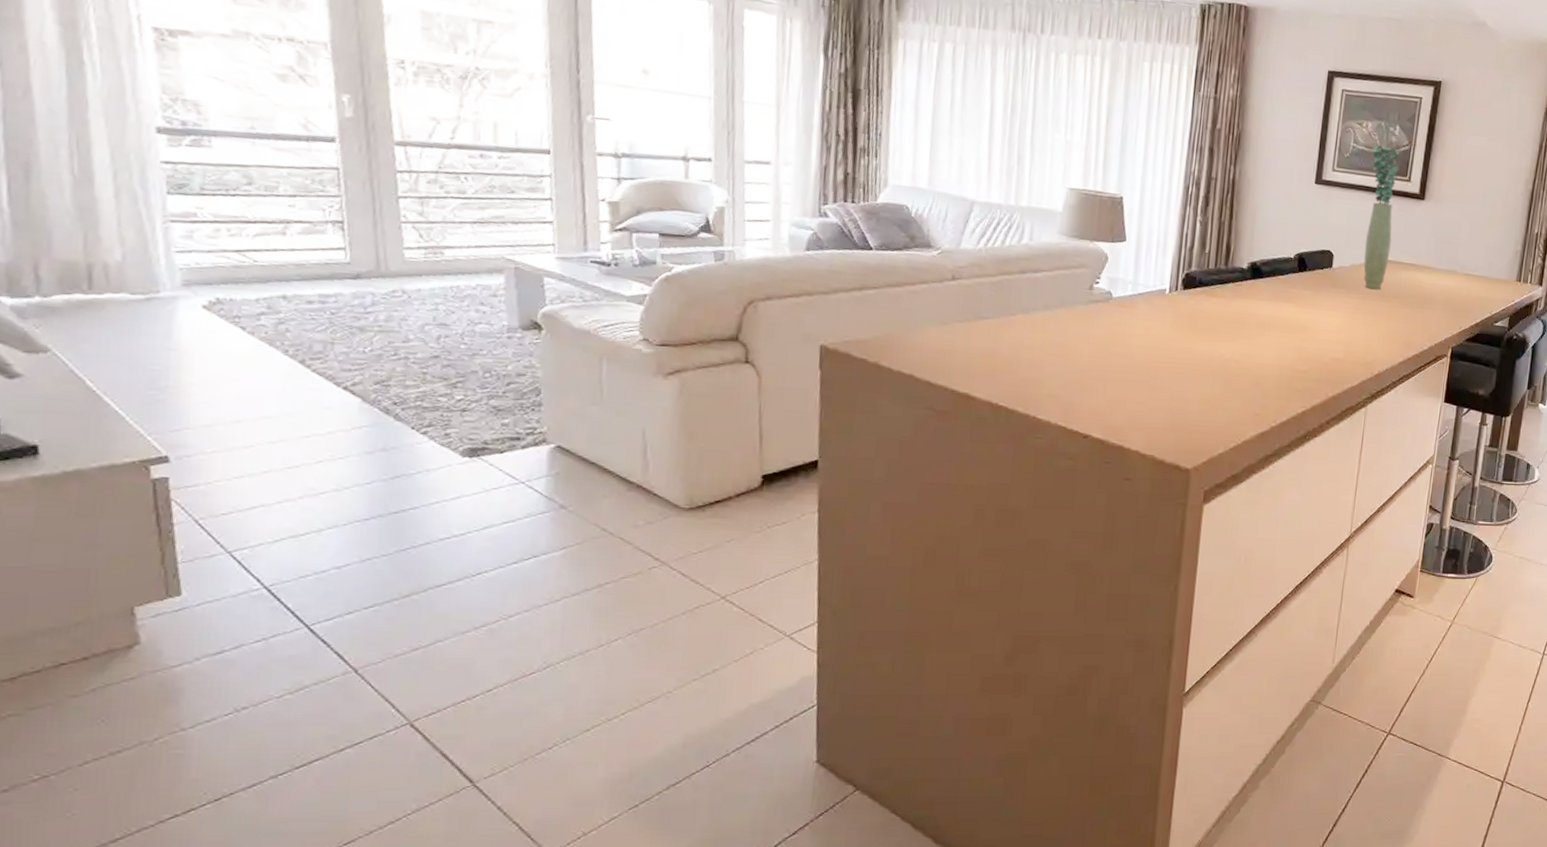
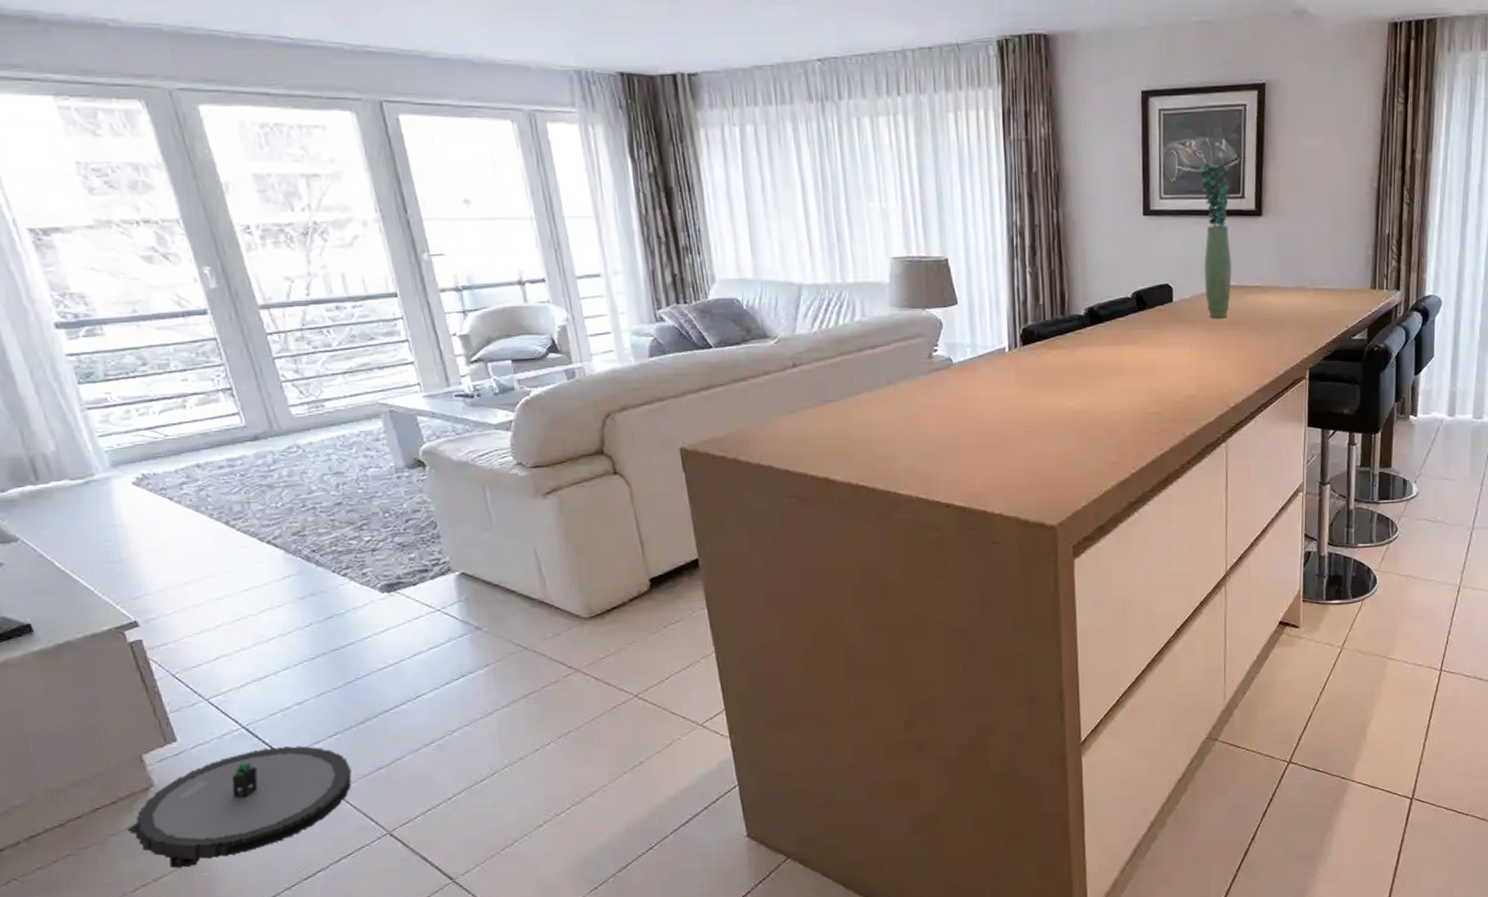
robot vacuum: none [93,613,382,743] -> present [127,745,352,869]

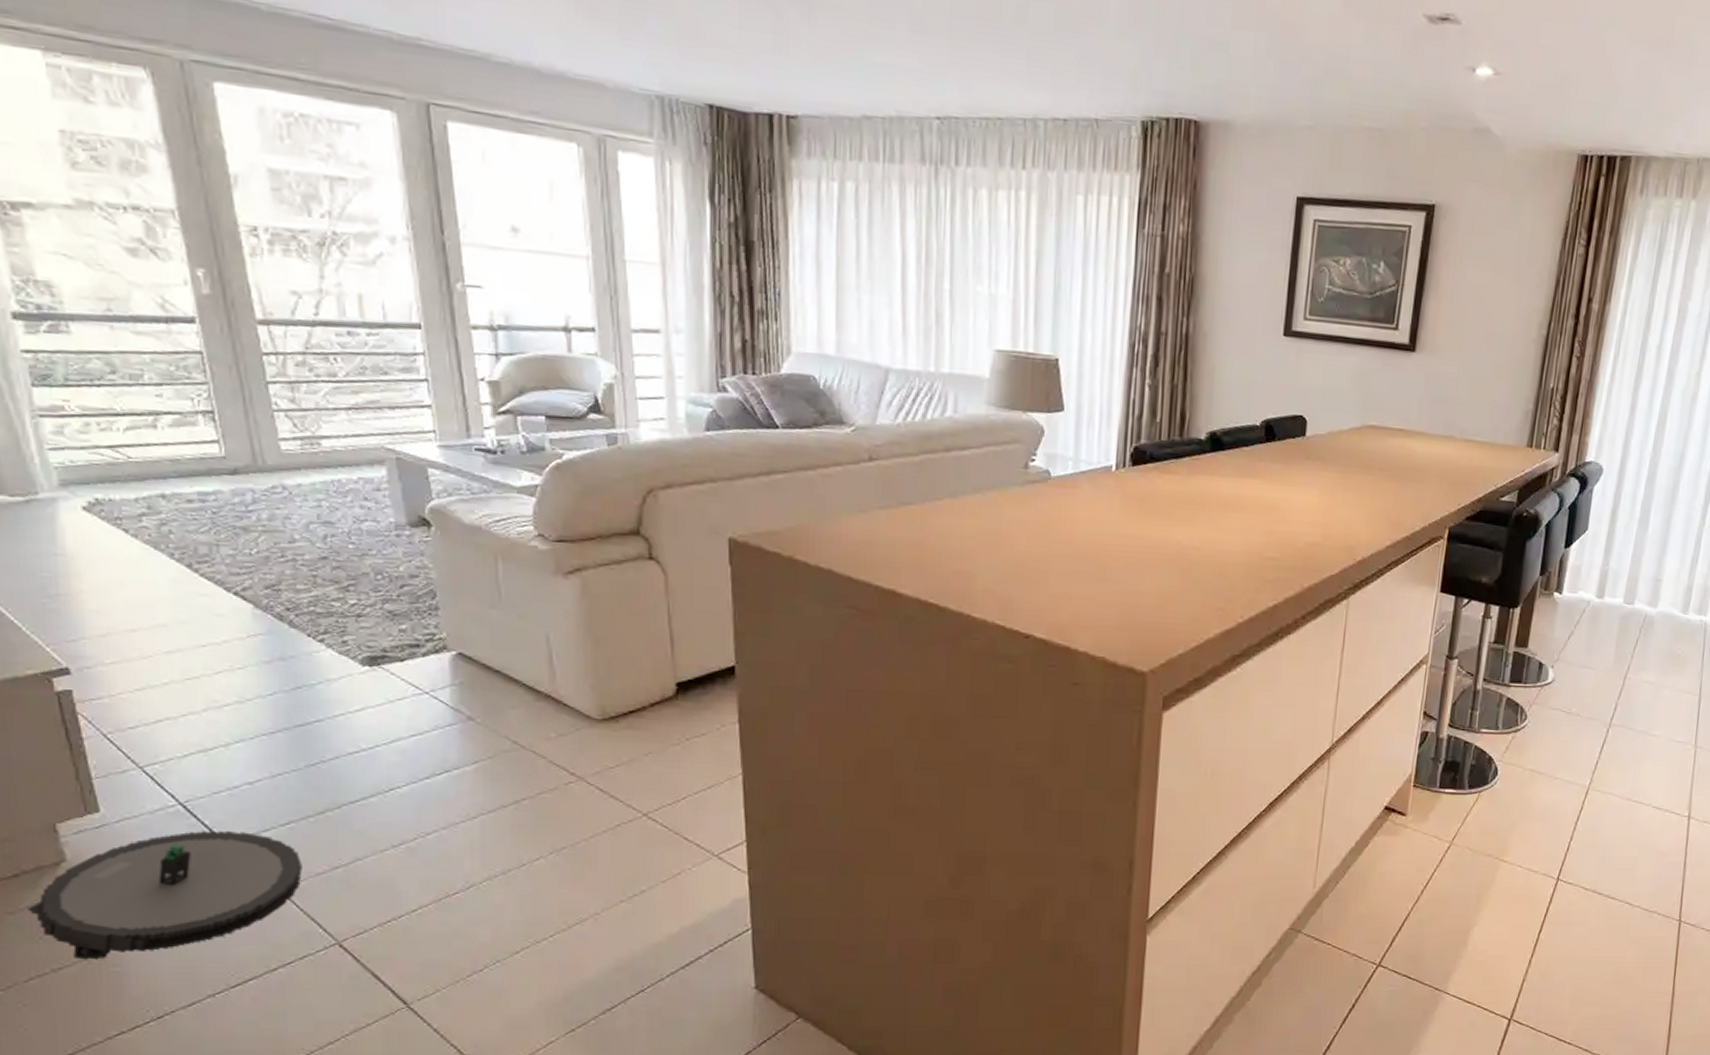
vase: present [1199,156,1232,319] -> none [1343,278,1384,462]

